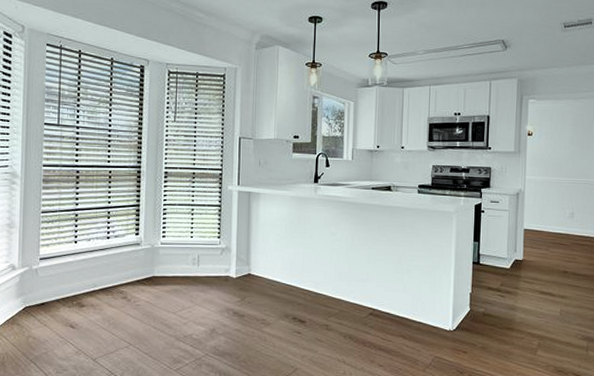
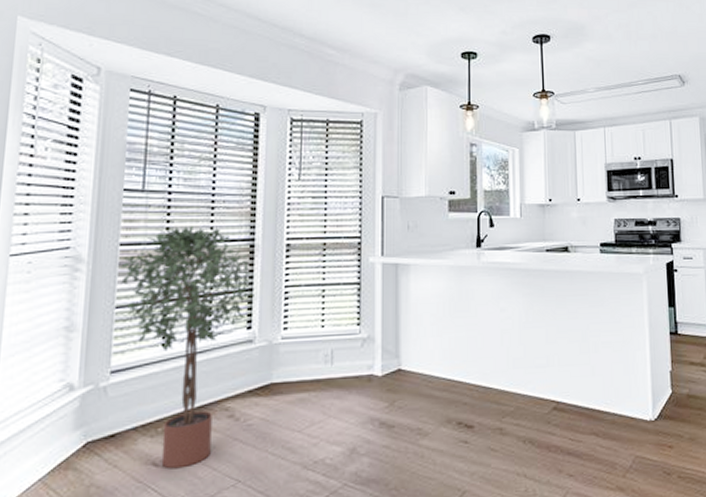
potted tree: none [43,154,141,331] -> present [118,226,254,469]

